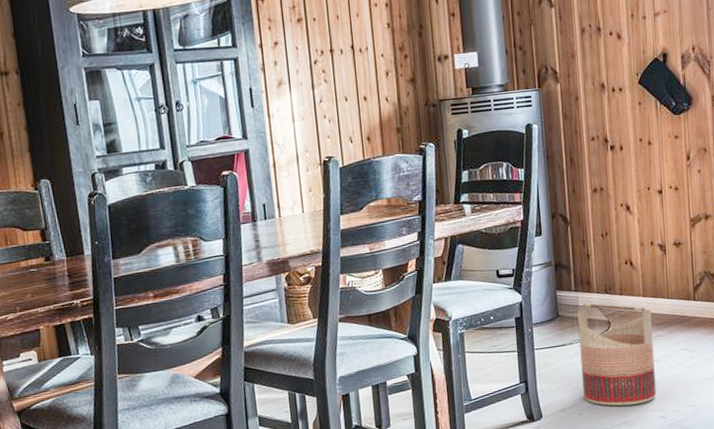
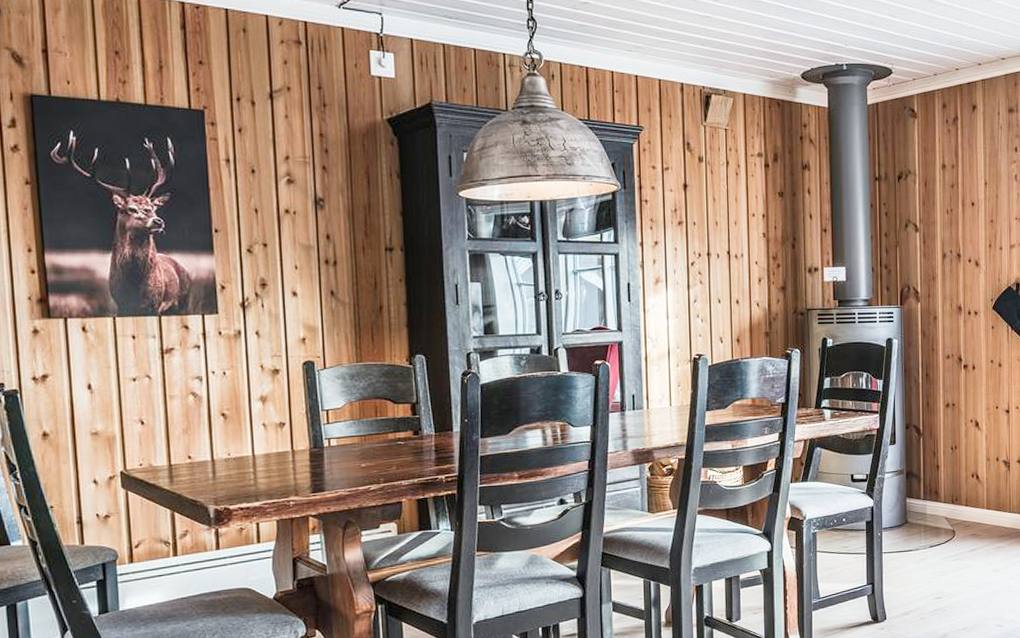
basket: present [577,303,657,406] -> none [925,512,995,613]

